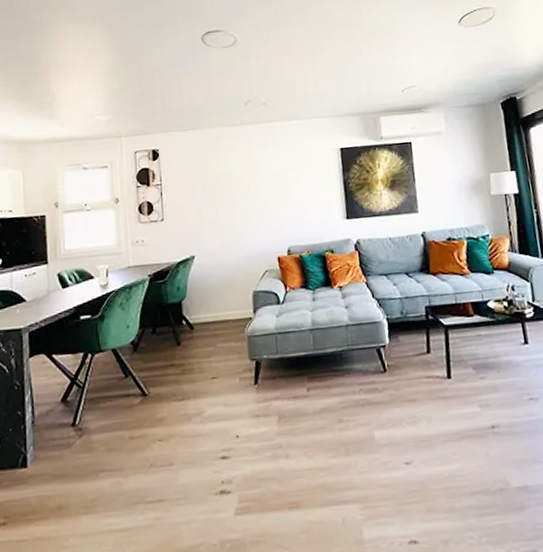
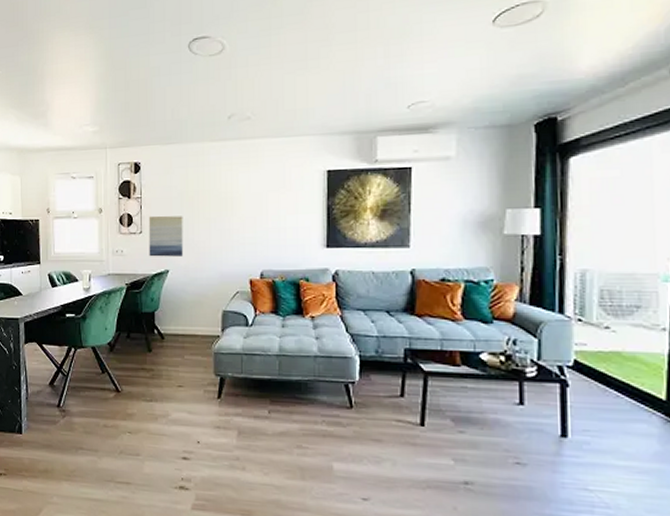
wall art: none [170,200,209,244] -> present [148,215,184,257]

